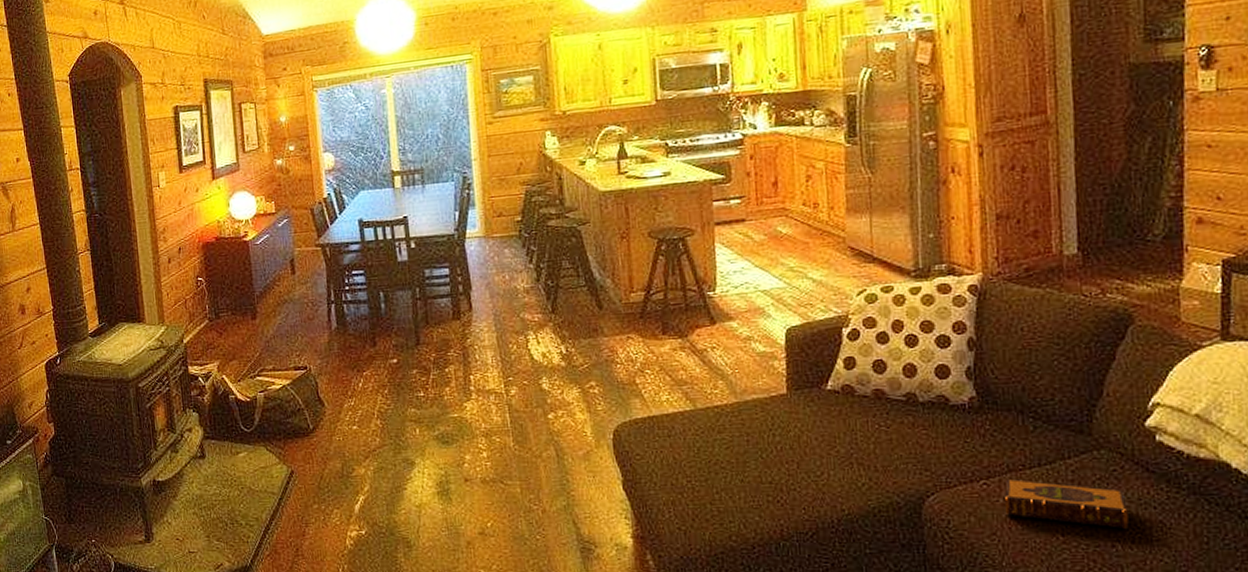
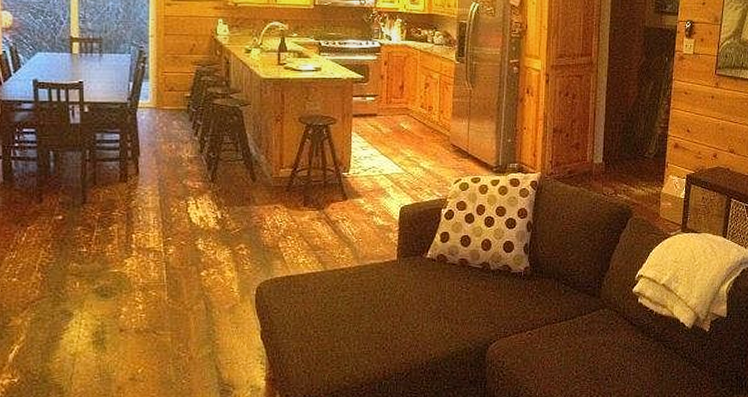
hardback book: present [1004,478,1129,530] -> none [541,329,617,367]

